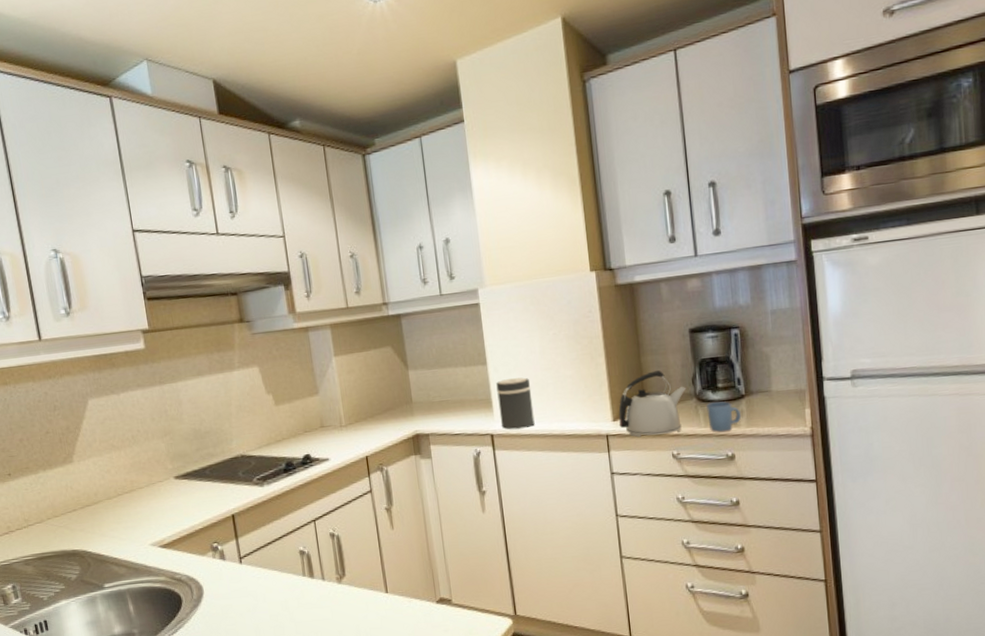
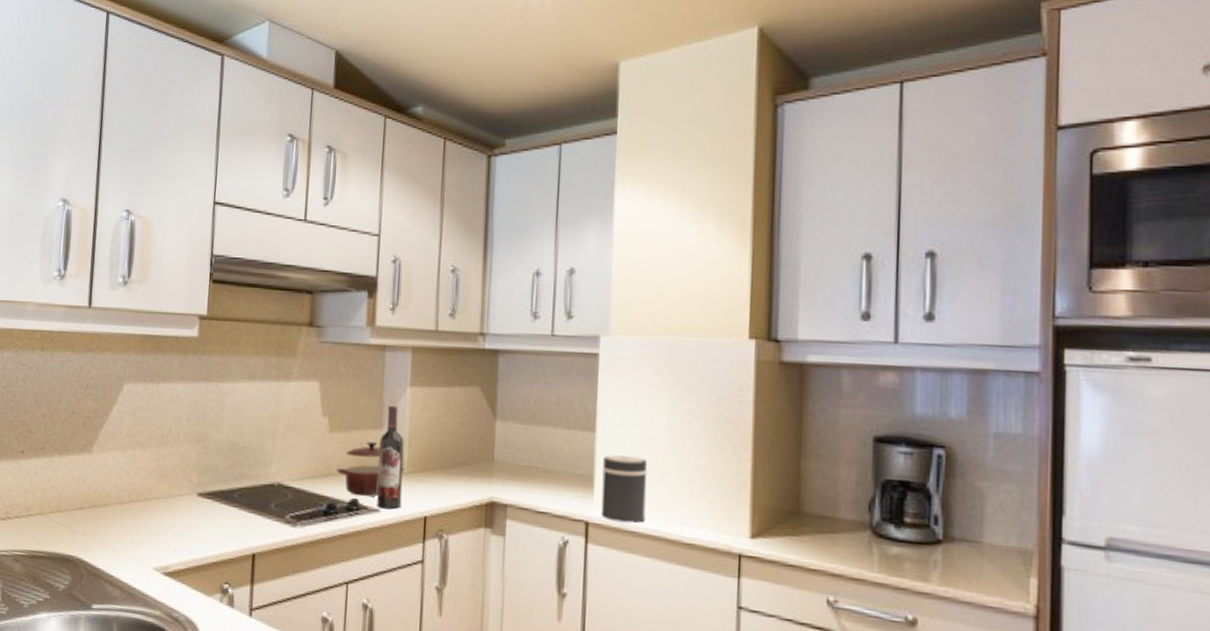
saucepan: none [288,406,343,452] -> present [337,442,404,497]
wine bottle: none [318,374,346,457] -> present [377,405,404,509]
kettle: present [618,370,687,438] -> none [758,482,860,572]
mug: present [706,401,742,434] -> none [884,540,934,587]

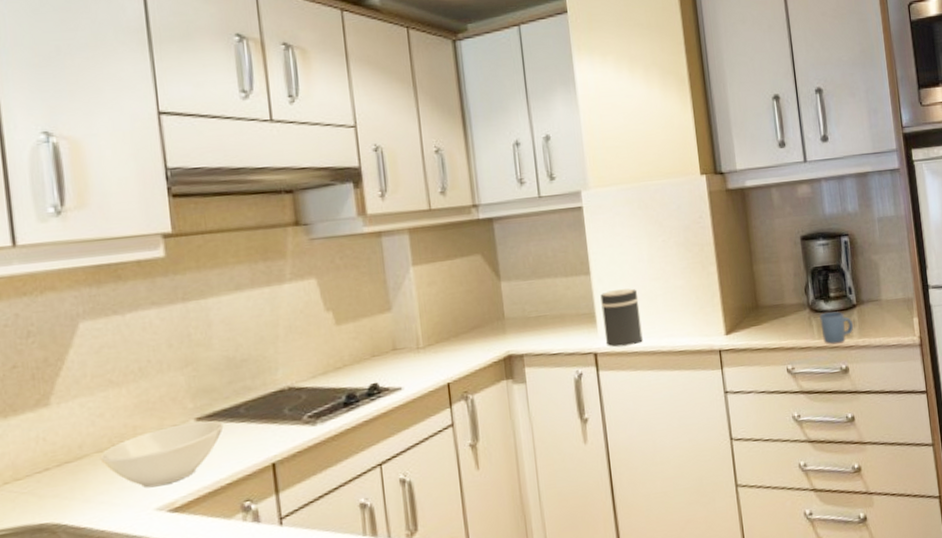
bowl: none [120,495,219,549] -> present [100,420,224,488]
saucepan: present [337,442,404,497] -> none [350,325,420,381]
wine bottle: present [377,405,404,509] -> none [390,286,423,386]
mug: none [884,540,934,587] -> present [819,311,854,345]

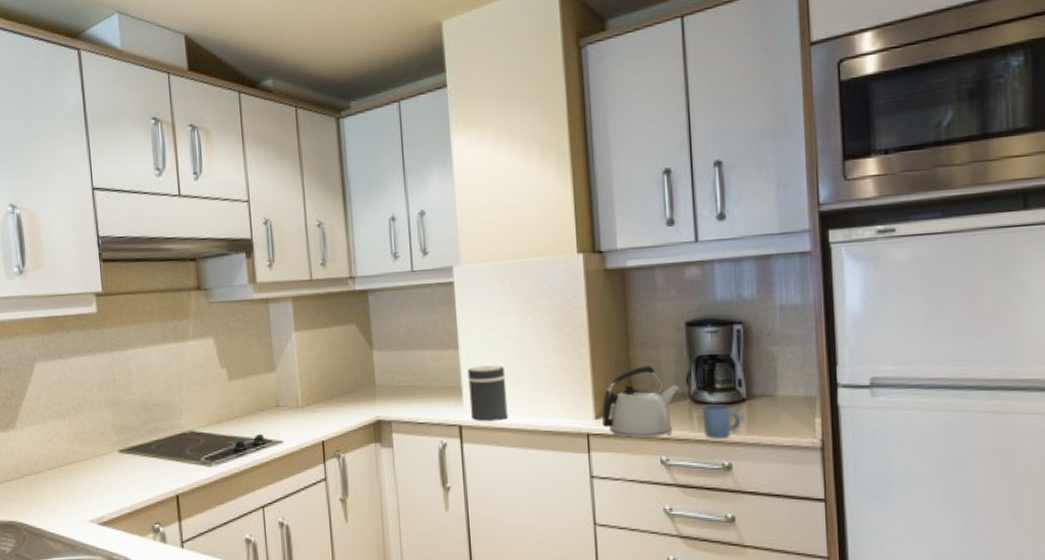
bowl: present [100,420,224,488] -> none [50,453,140,503]
kettle: none [731,280,800,352] -> present [601,366,680,439]

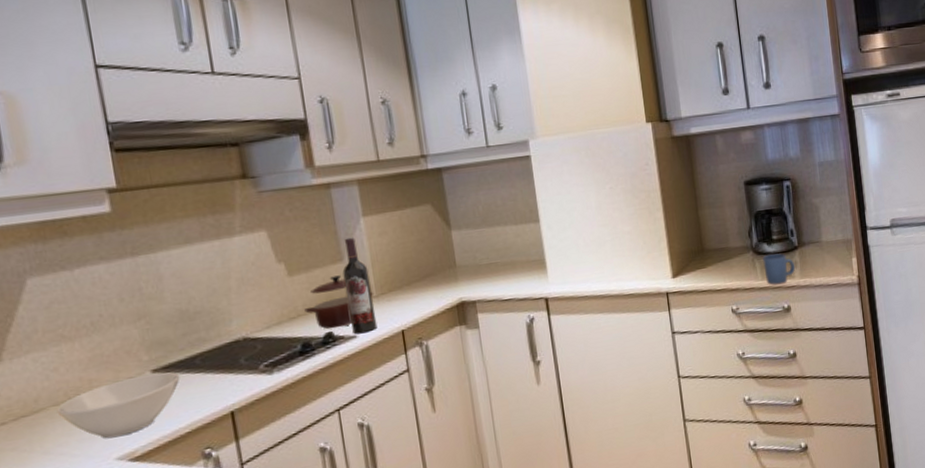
bowl: none [50,453,140,503] -> present [56,371,180,439]
saucepan: none [240,384,299,432] -> present [304,275,373,329]
wine bottle: none [274,350,301,440] -> present [342,237,378,334]
cylinder: present [468,365,508,422] -> none [550,235,592,293]
kettle: present [601,366,680,439] -> none [678,224,744,294]

